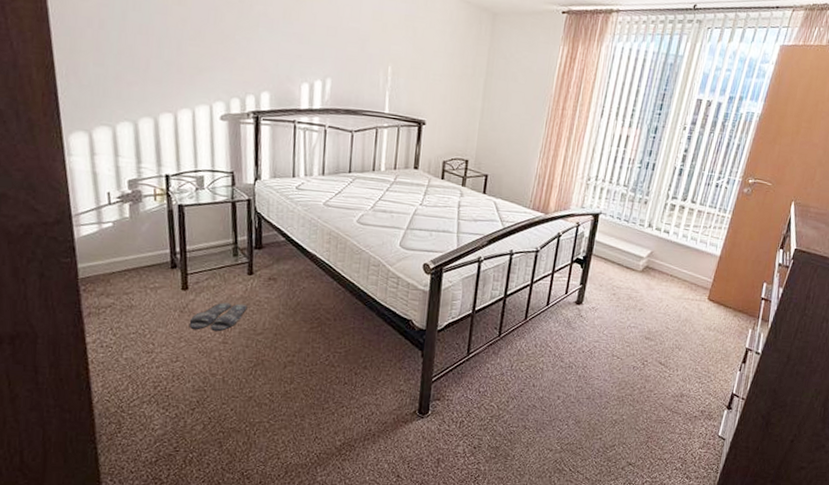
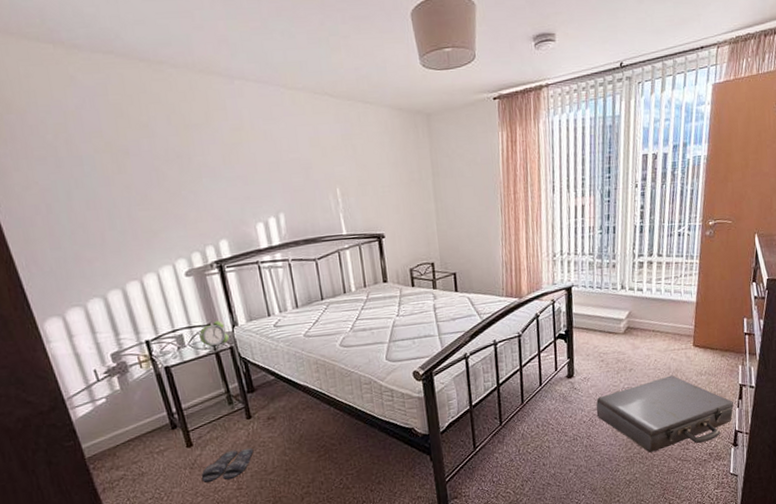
alarm clock: none [218,170,252,197] -> present [196,320,230,350]
briefcase: none [596,323,737,399] -> present [596,375,734,453]

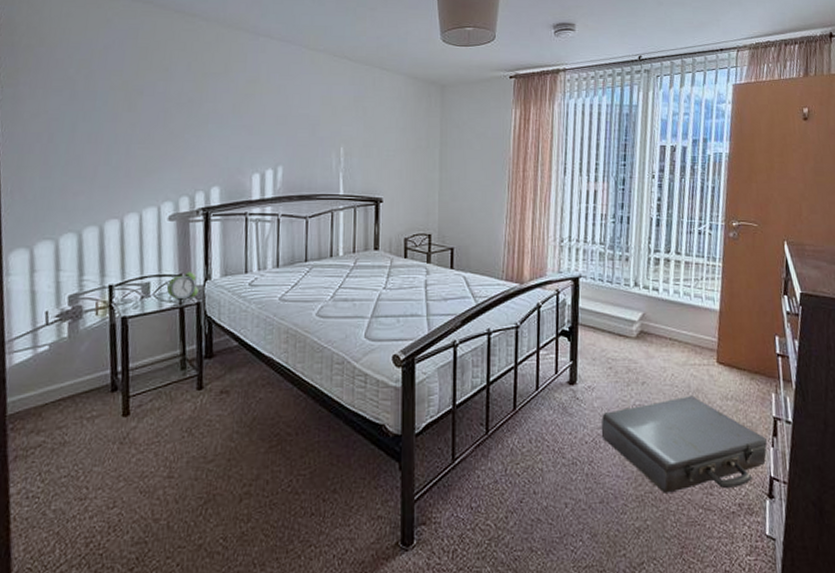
slippers: present [201,447,254,482] -> none [129,426,197,464]

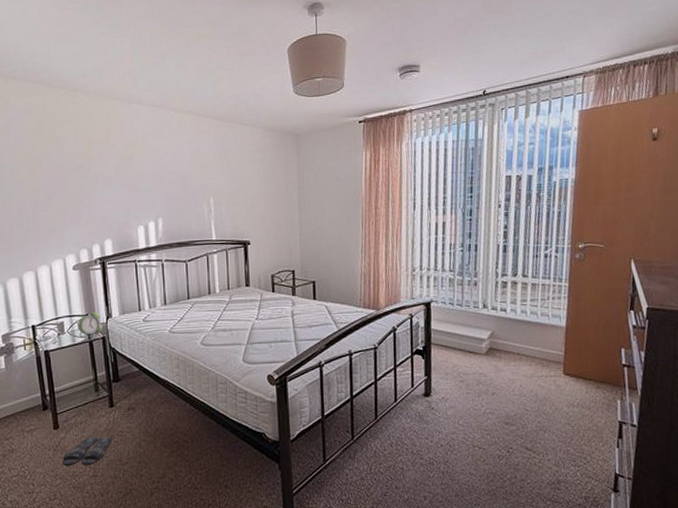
slippers: none [129,426,197,464] -> present [62,436,112,466]
briefcase: present [601,395,768,493] -> none [454,404,613,488]

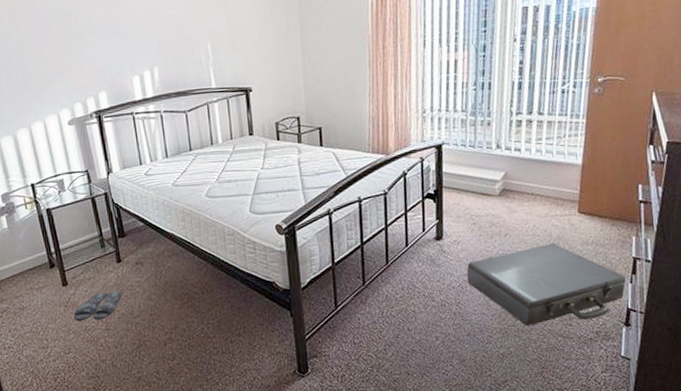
alarm clock: present [75,312,104,338] -> none [75,167,105,195]
briefcase: none [454,404,613,488] -> present [466,243,627,326]

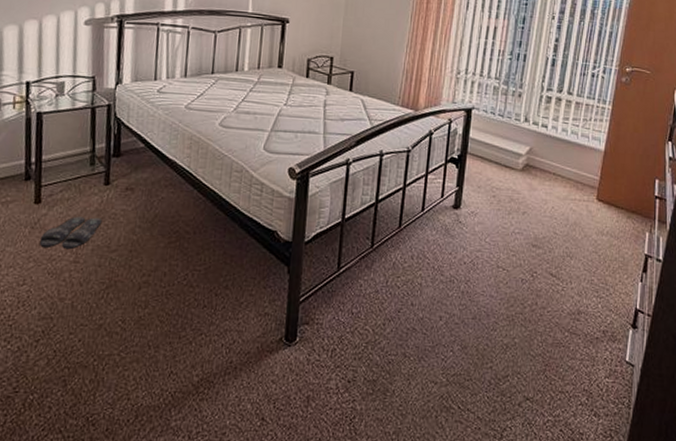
briefcase: present [466,243,627,326] -> none [479,228,637,317]

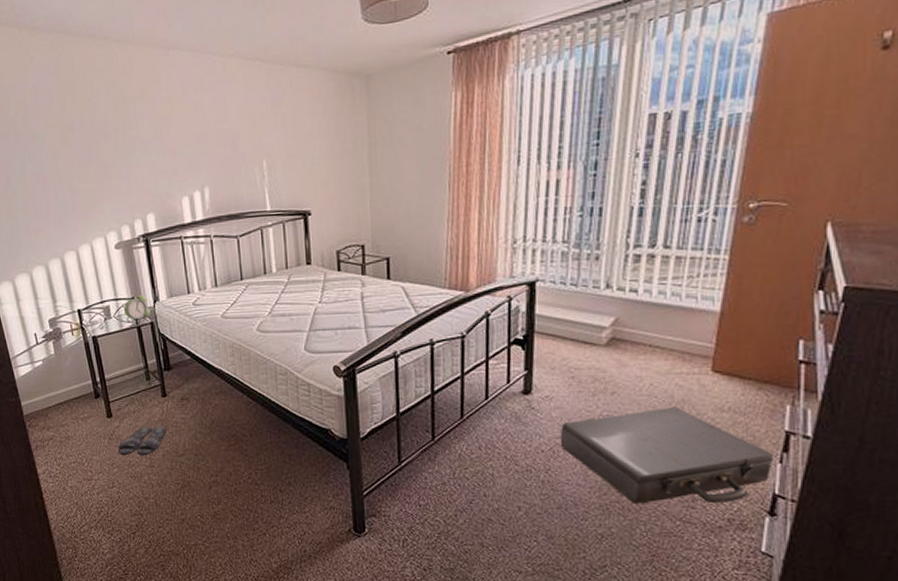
alarm clock: none [78,75,113,103] -> present [121,295,152,323]
briefcase: none [479,228,637,317] -> present [560,406,775,504]

